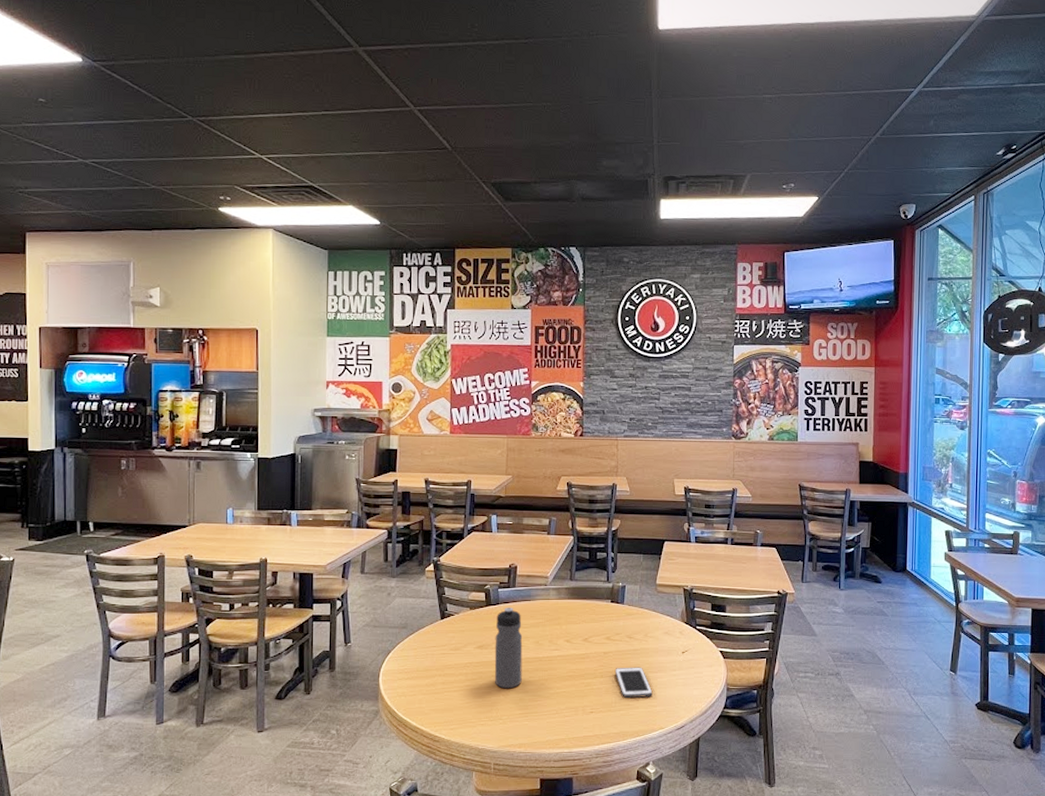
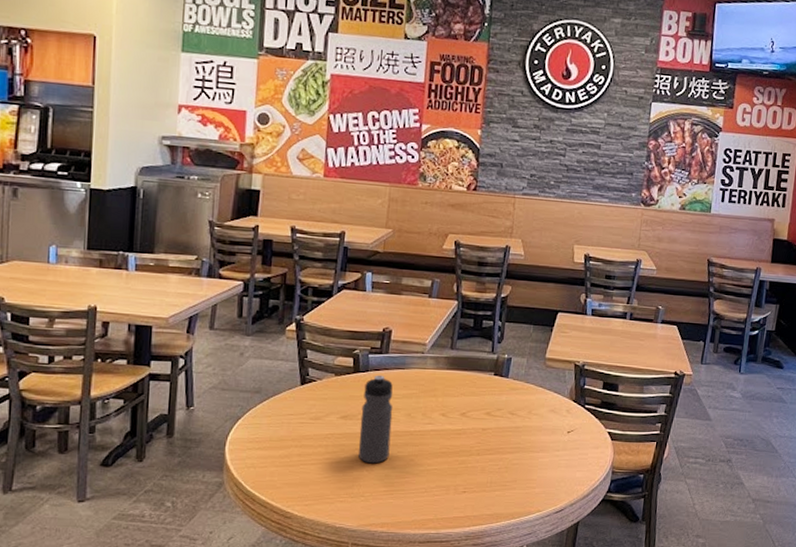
cell phone: present [614,667,653,698] -> none [492,445,533,478]

